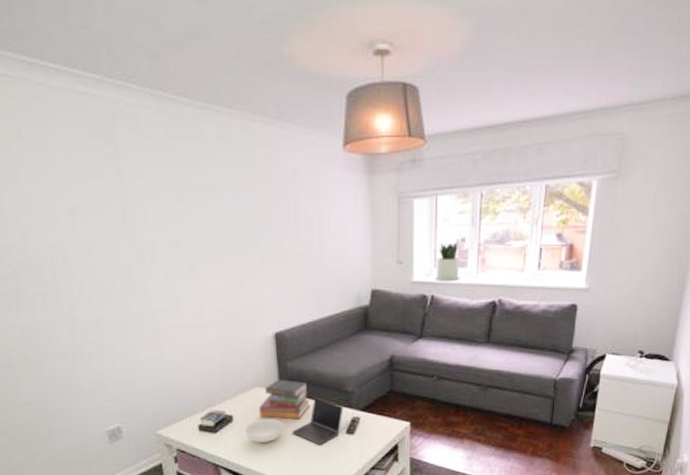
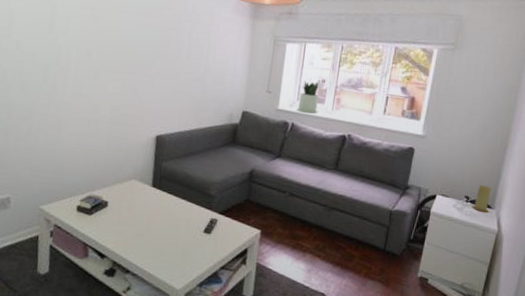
bowl: present [244,418,284,444] -> none [116,208,151,231]
books: present [259,379,310,420] -> none [131,175,177,214]
laptop computer: present [291,397,344,445] -> none [156,196,205,240]
candle: none [646,336,668,367] -> present [471,185,491,214]

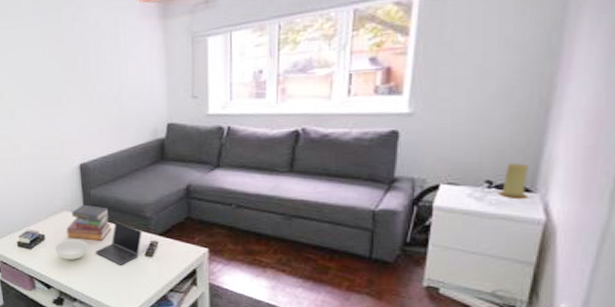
bowl: none [116,208,151,231] -> present [54,238,88,261]
books: none [131,175,177,214] -> present [67,204,111,241]
laptop computer: none [156,196,205,240] -> present [95,221,142,265]
planter: present [297,80,319,115] -> none [232,74,258,114]

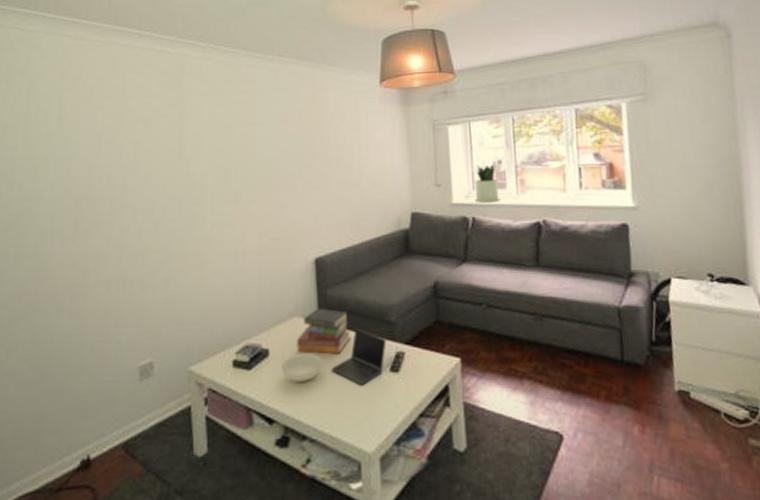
planter: none [232,74,258,114] -> present [475,164,501,204]
candle: present [498,163,529,200] -> none [719,256,744,293]

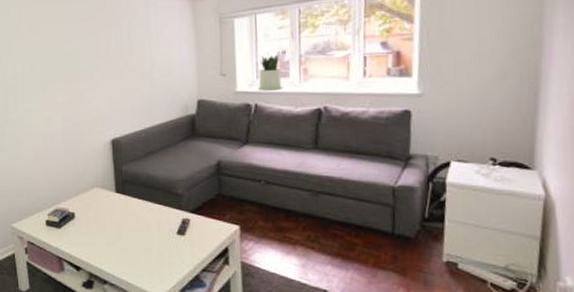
bowl: present [281,352,323,383] -> none [85,216,120,240]
books: present [297,308,351,354] -> none [97,181,143,219]
laptop computer: present [330,328,387,385] -> none [126,198,174,244]

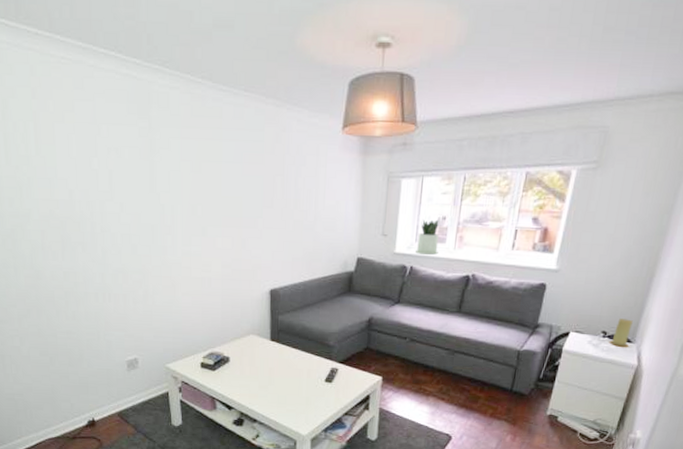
candle: none [502,142,527,176] -> present [609,319,633,348]

